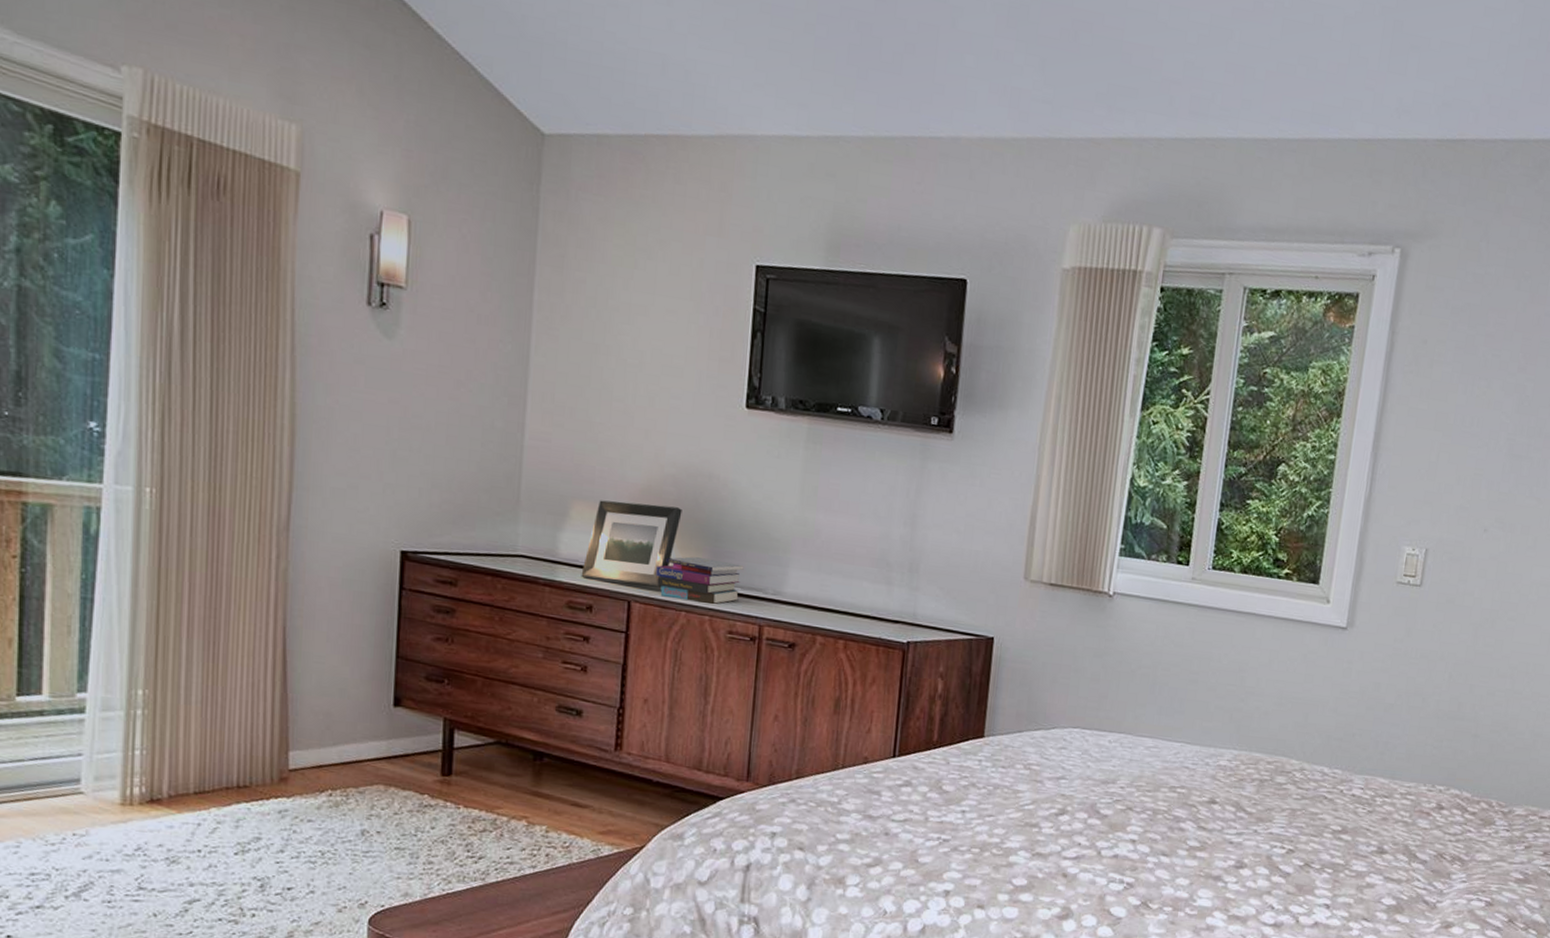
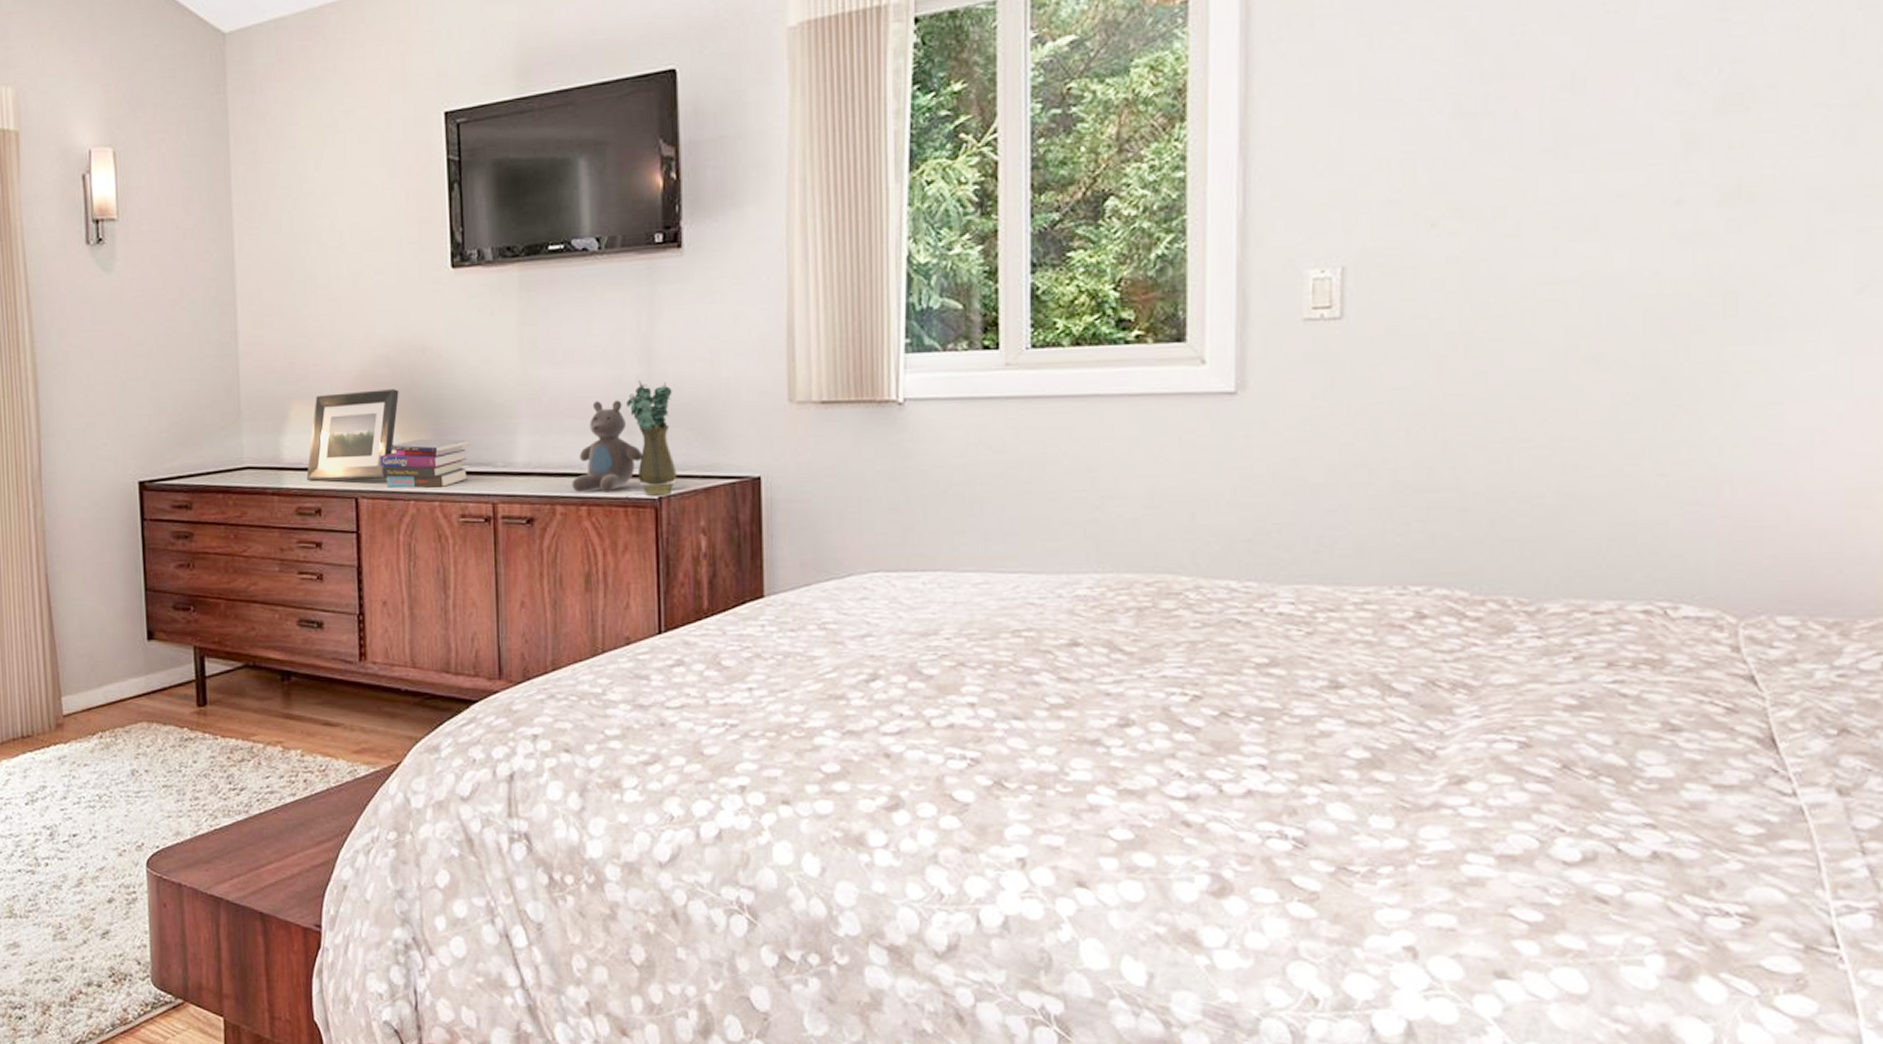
stuffed animal: none [833,551,898,631] -> present [572,400,643,492]
vase: none [889,539,930,642] -> present [627,380,677,497]

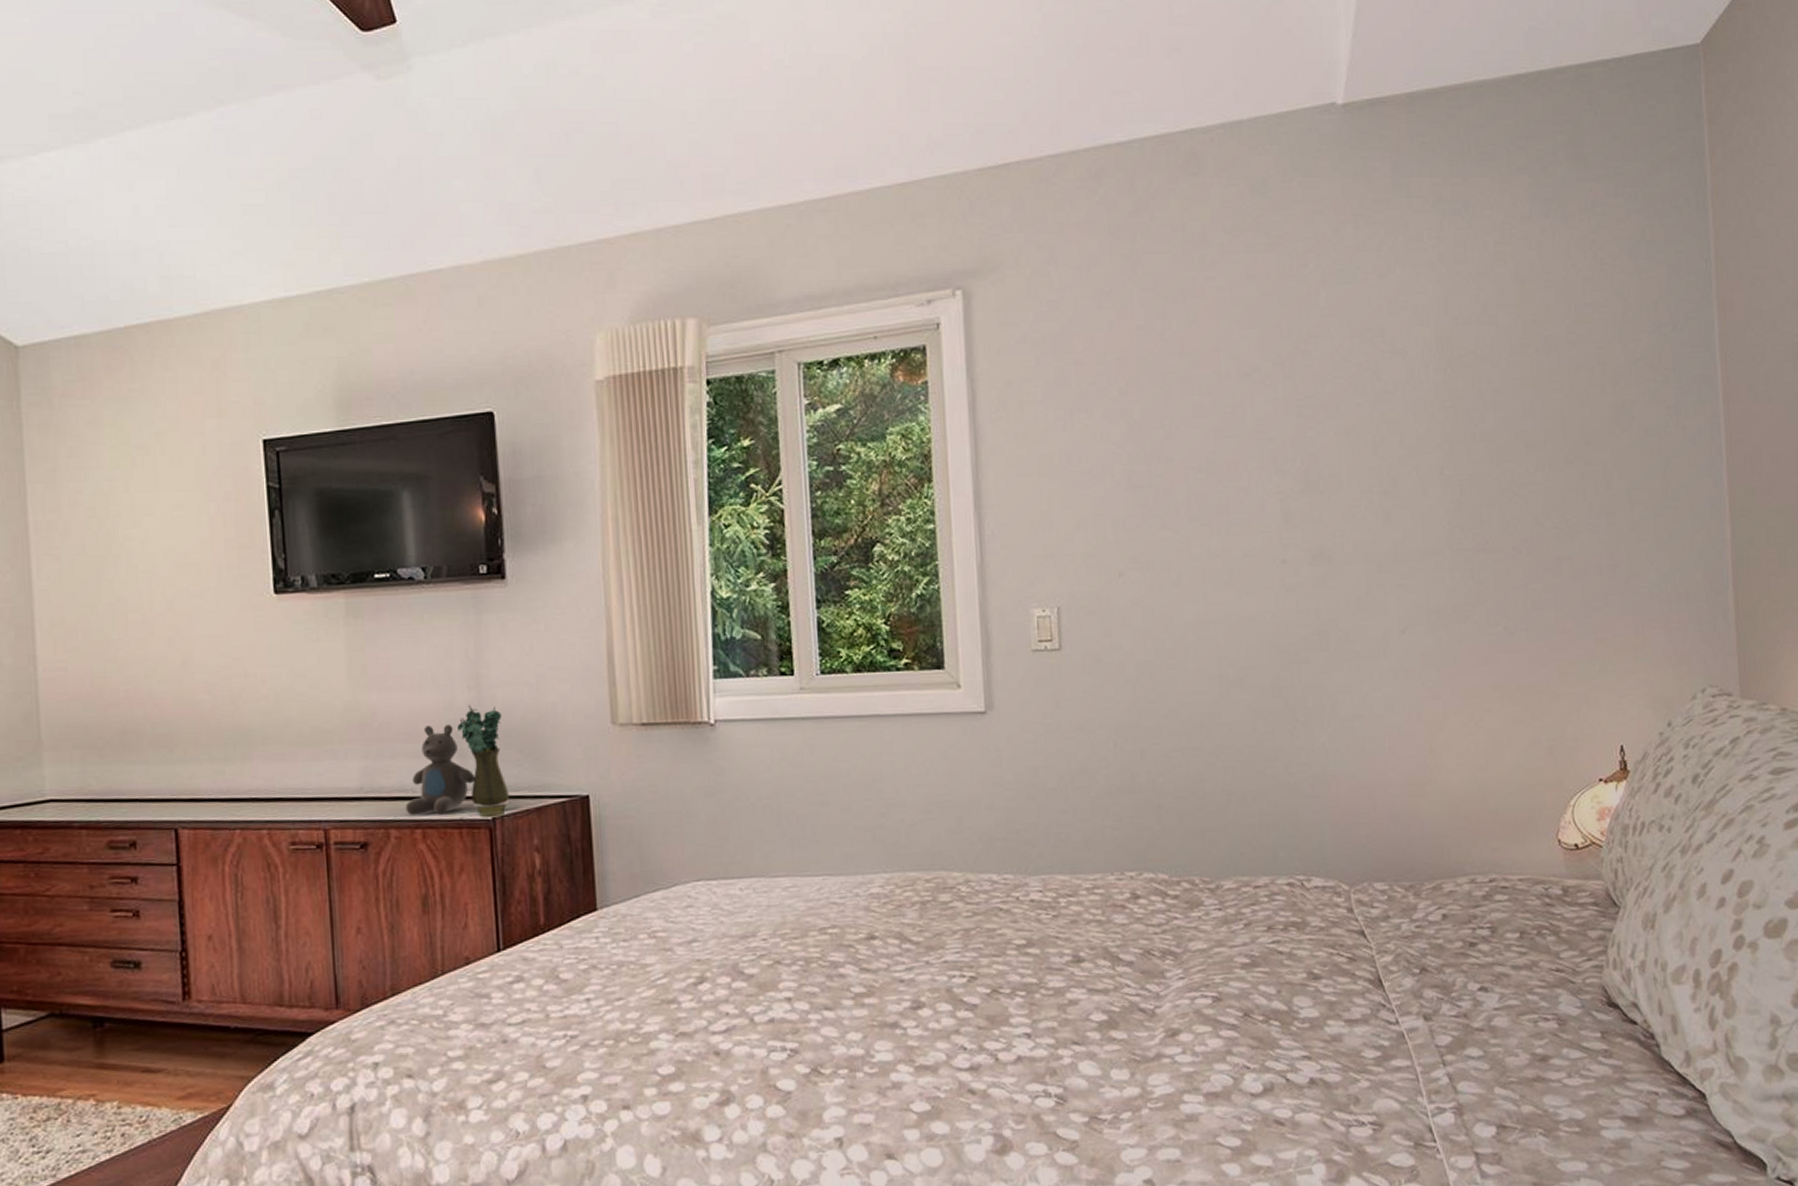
picture frame: present [306,389,399,481] -> none [119,715,221,813]
books: present [380,439,469,489] -> none [201,765,298,818]

